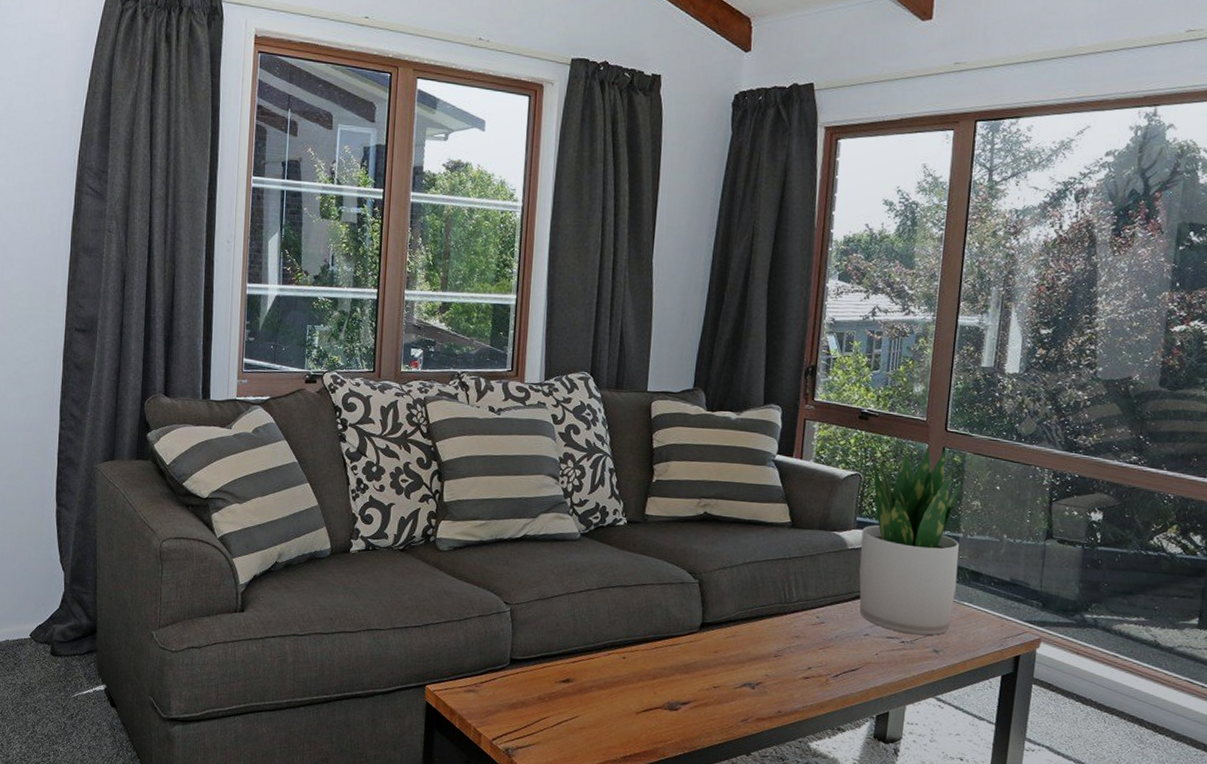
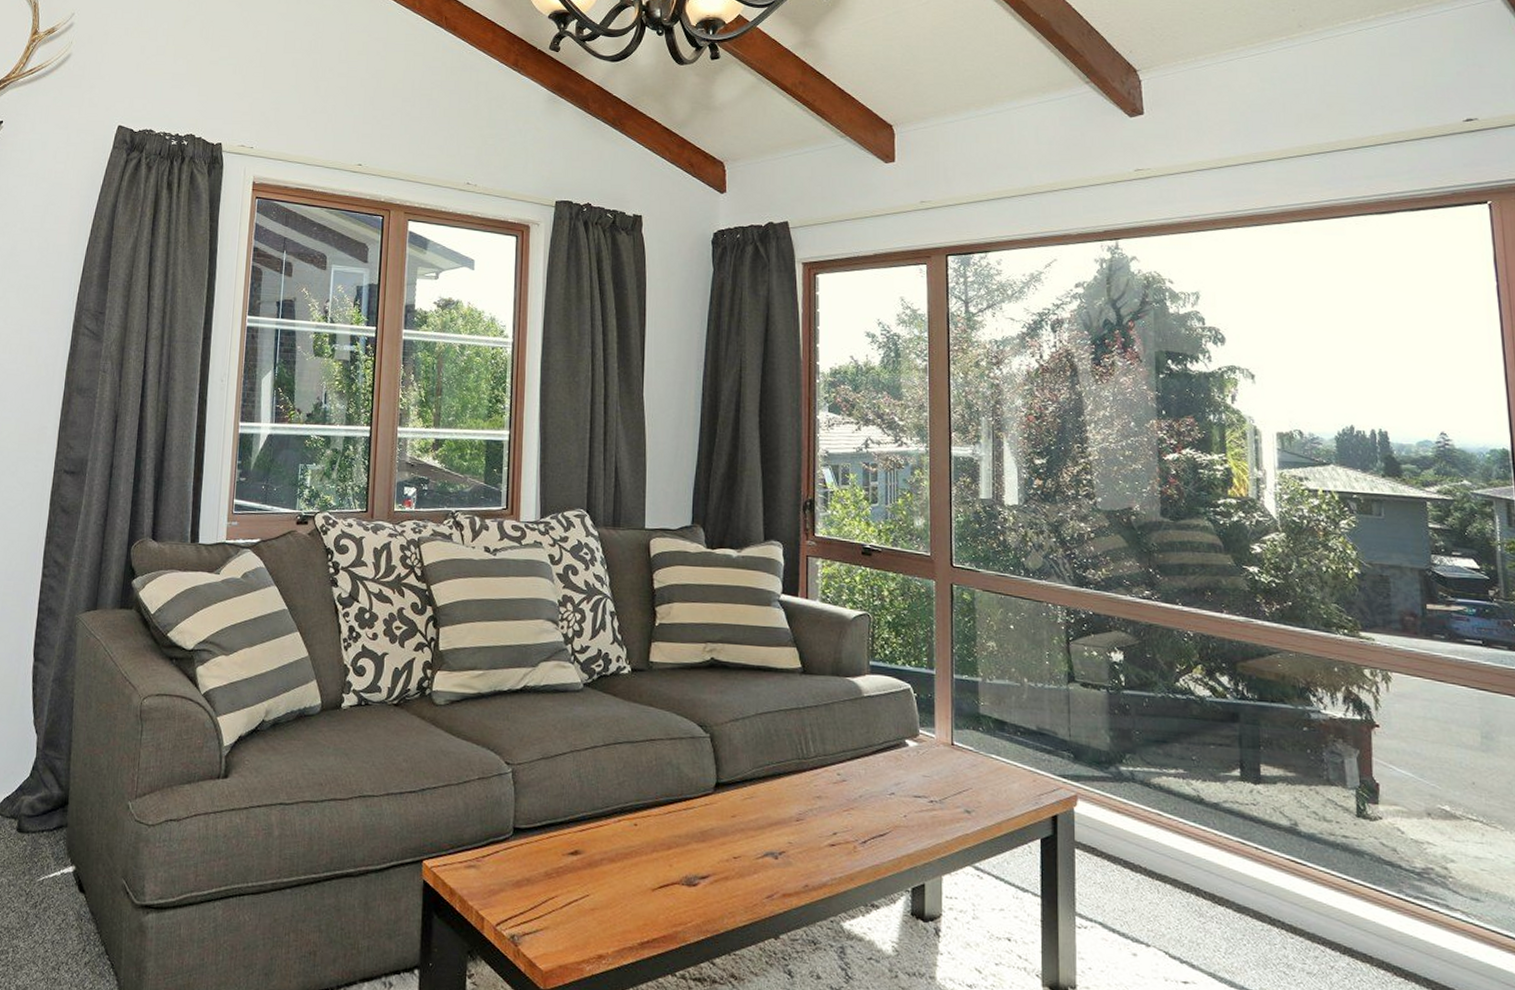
planter: present [859,447,962,636] -> none [876,584,981,794]

